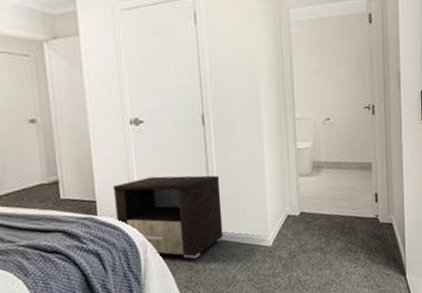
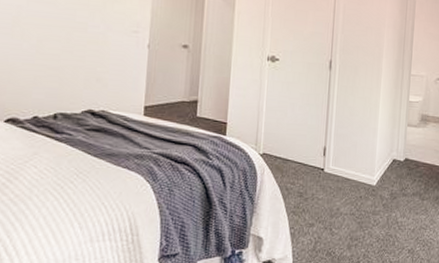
nightstand: present [112,175,224,259] -> none [242,108,338,187]

